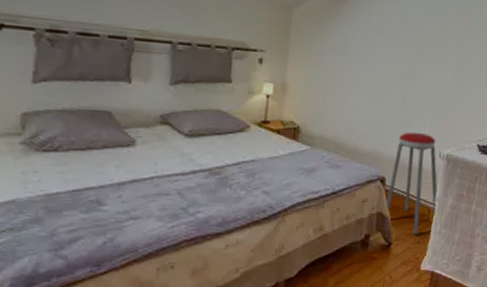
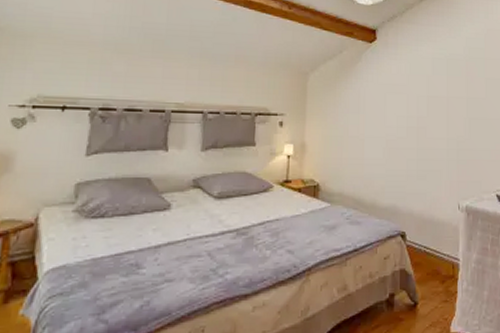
music stool: present [385,132,438,235] -> none [408,184,461,294]

